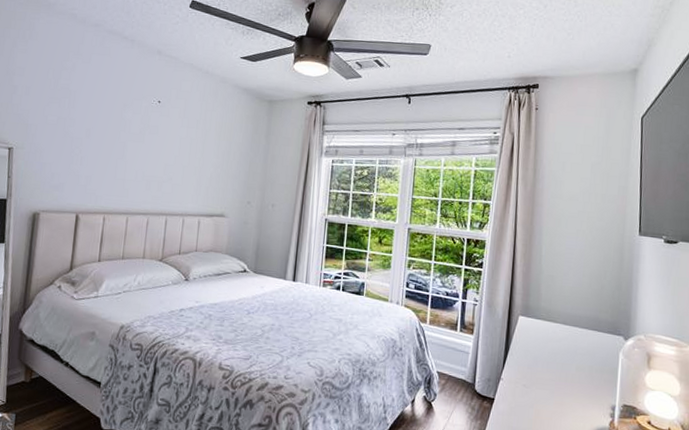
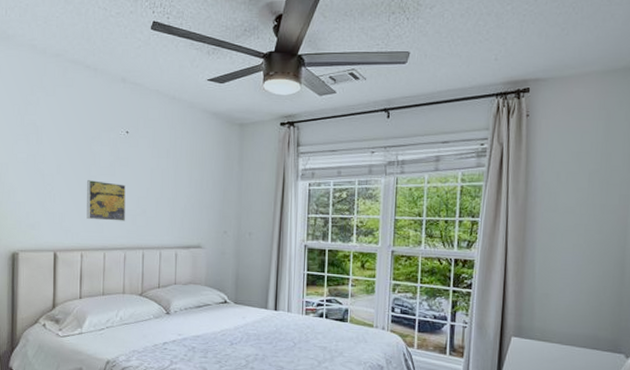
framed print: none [112,145,154,187] -> present [87,180,126,221]

